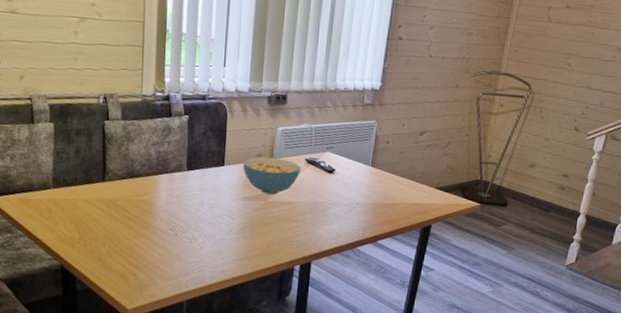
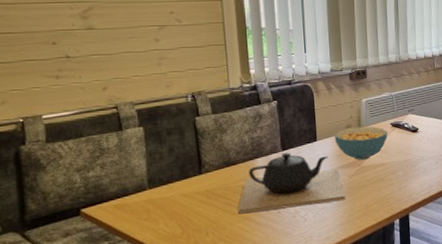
teapot: none [135,173,246,235] -> present [237,152,345,214]

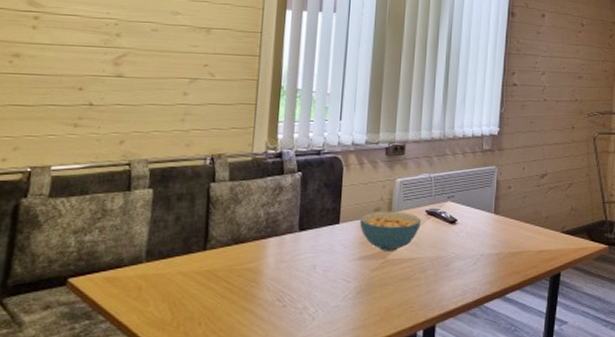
teapot: present [237,152,345,214] -> none [238,234,363,304]

